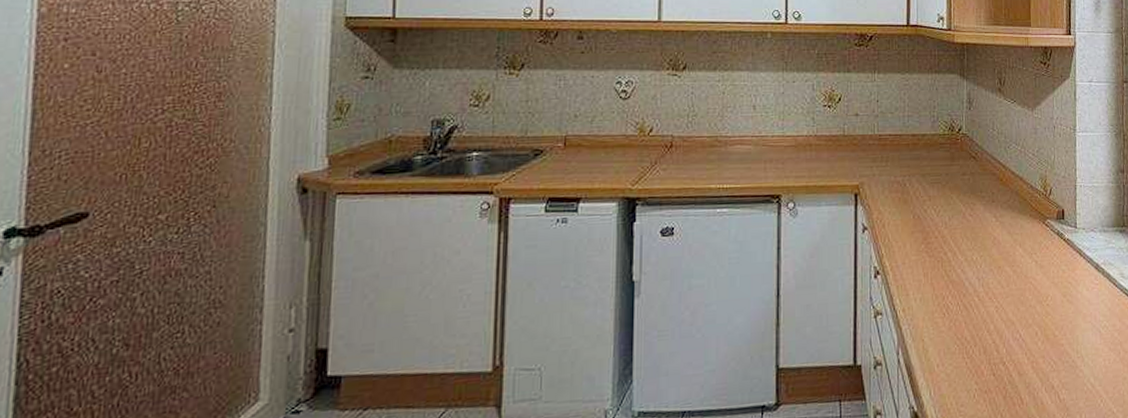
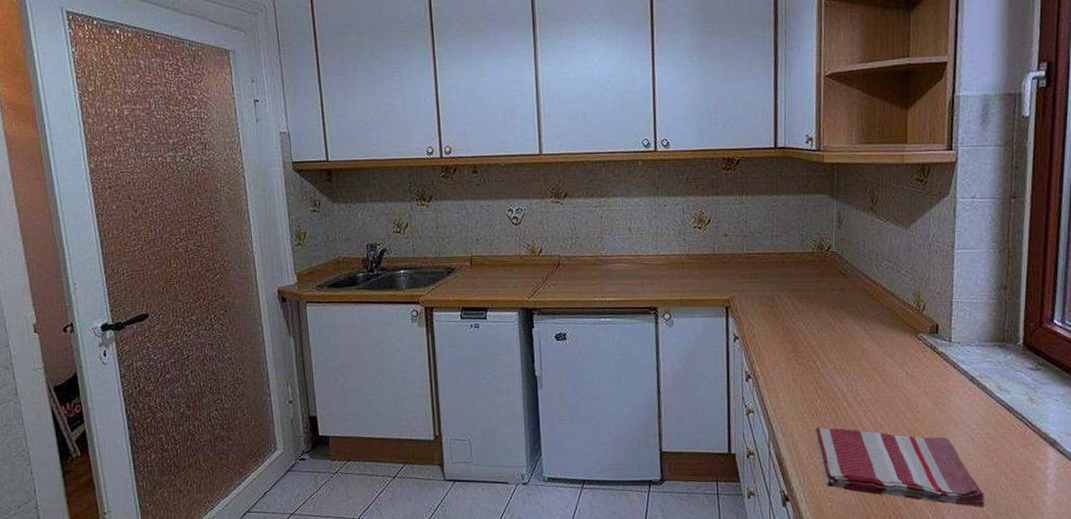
dish towel: none [946,328,1114,409] -> present [814,427,984,507]

